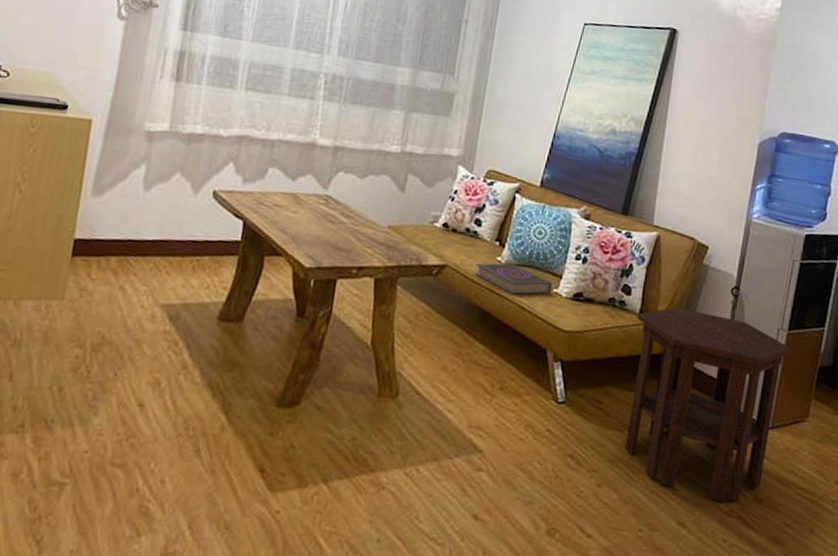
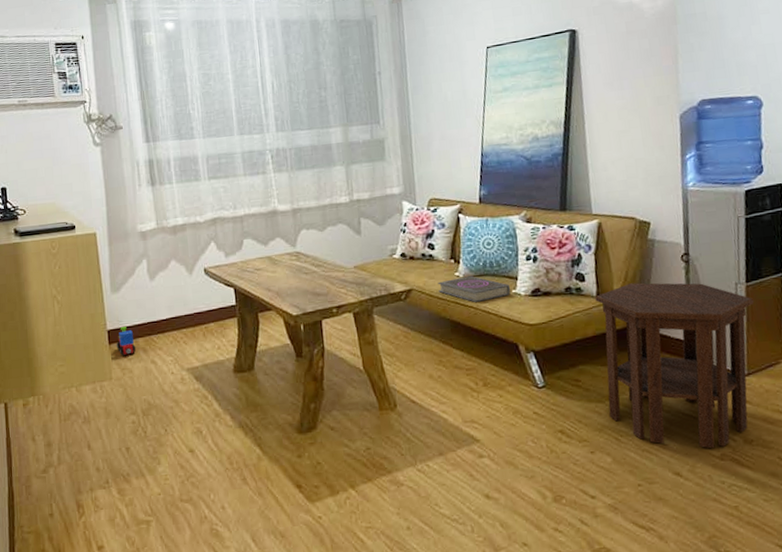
toy train: none [80,238,106,274] -> present [116,326,136,355]

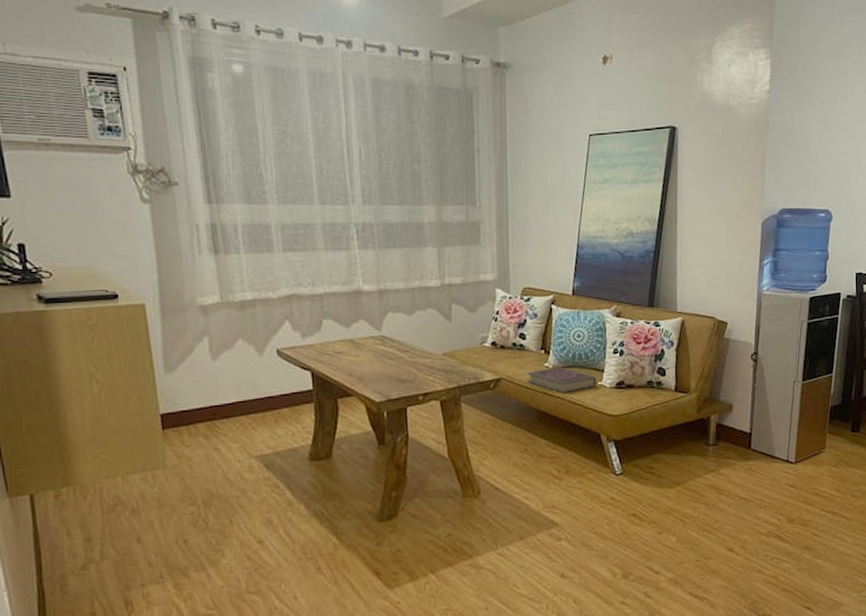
toy train: present [116,326,136,355] -> none [171,409,196,442]
side table: present [595,282,755,449] -> none [673,378,807,528]

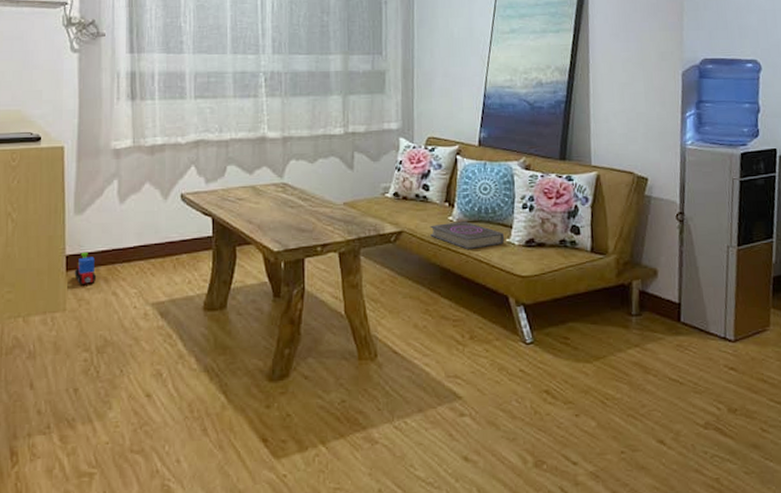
toy train: none [171,409,196,442] -> present [74,251,97,284]

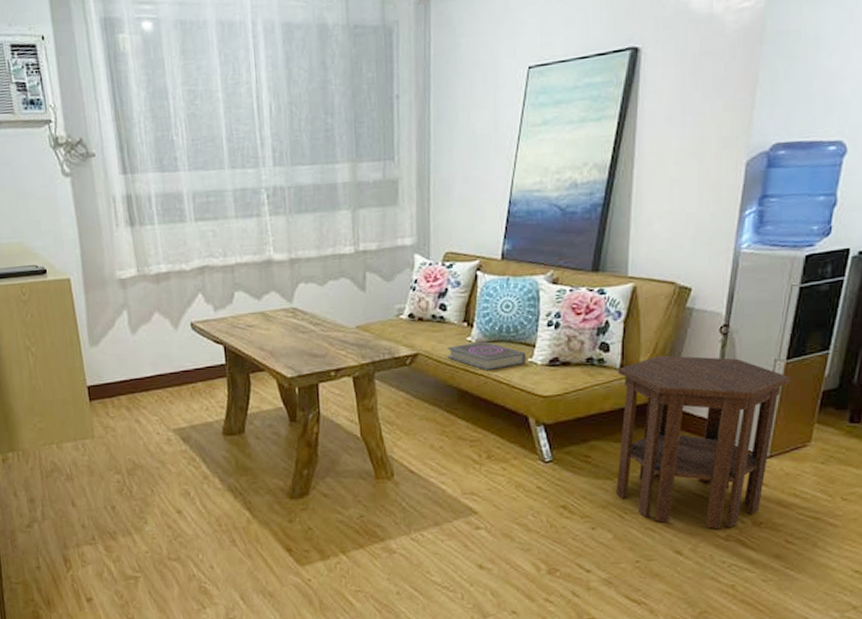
toy train: present [74,251,97,284] -> none [97,382,119,413]
side table: none [589,239,745,417] -> present [616,355,792,530]

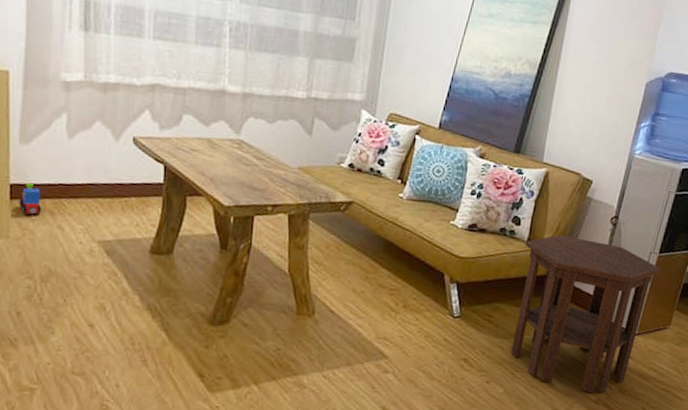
toy train: none [97,382,119,413] -> present [18,182,42,215]
book: present [447,341,527,370] -> none [379,199,450,227]

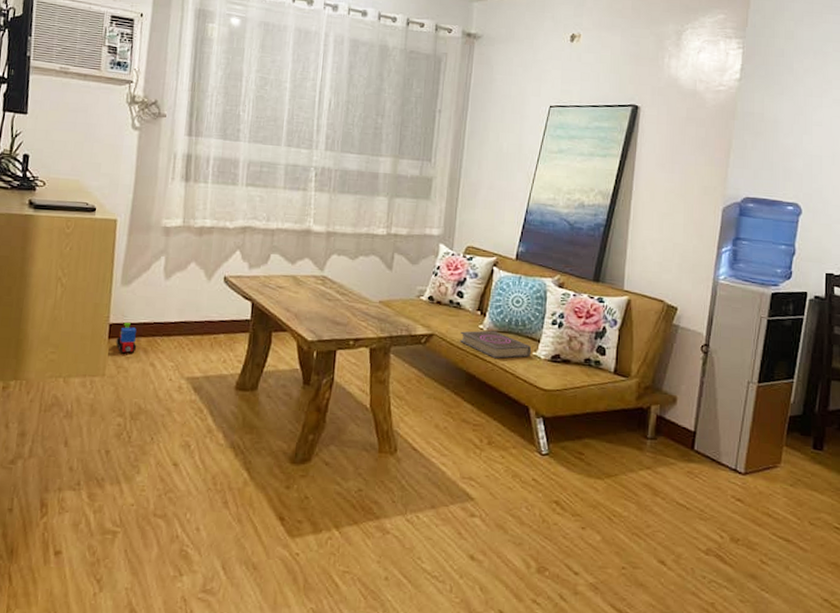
book: none [379,199,450,227] -> present [460,330,532,359]
side table: present [511,235,662,393] -> none [606,365,763,542]

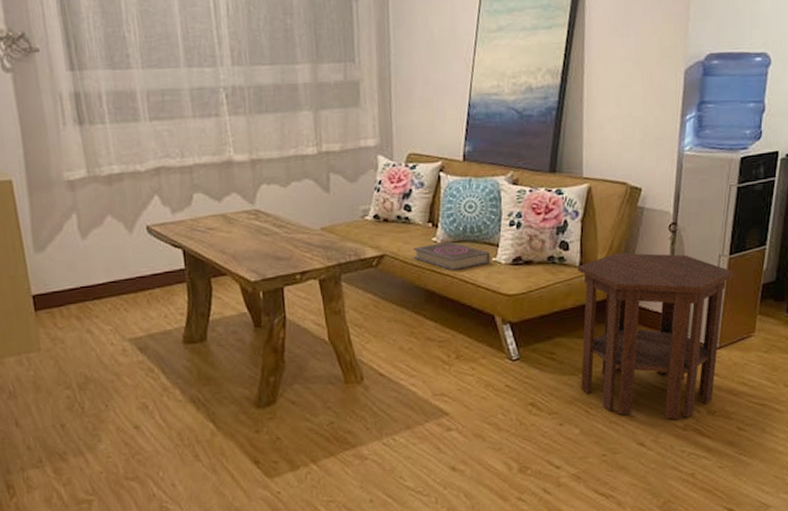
toy train: present [116,322,137,353] -> none [43,290,68,324]
side table: none [606,365,763,542] -> present [578,252,735,420]

